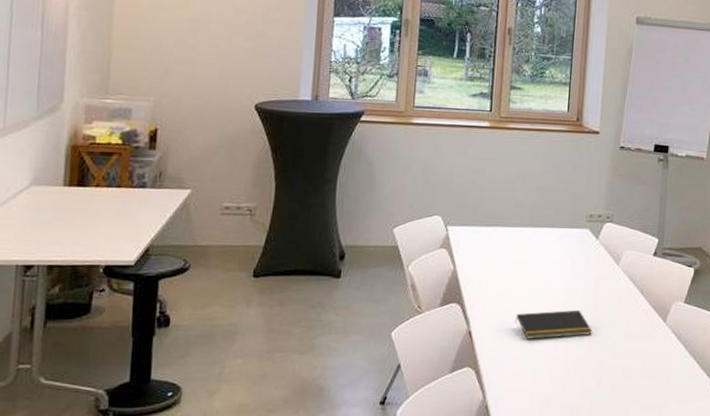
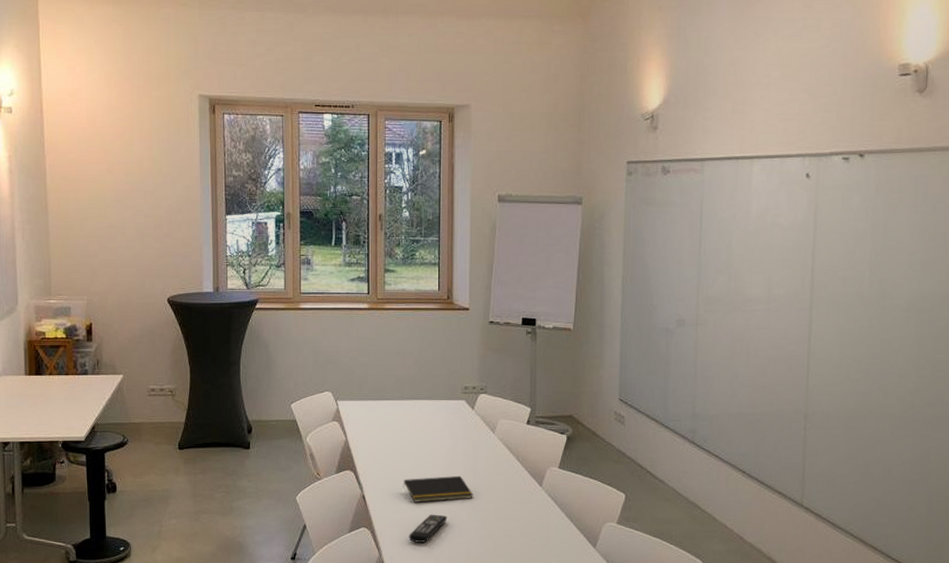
remote control: none [518,352,563,384] -> present [409,514,448,543]

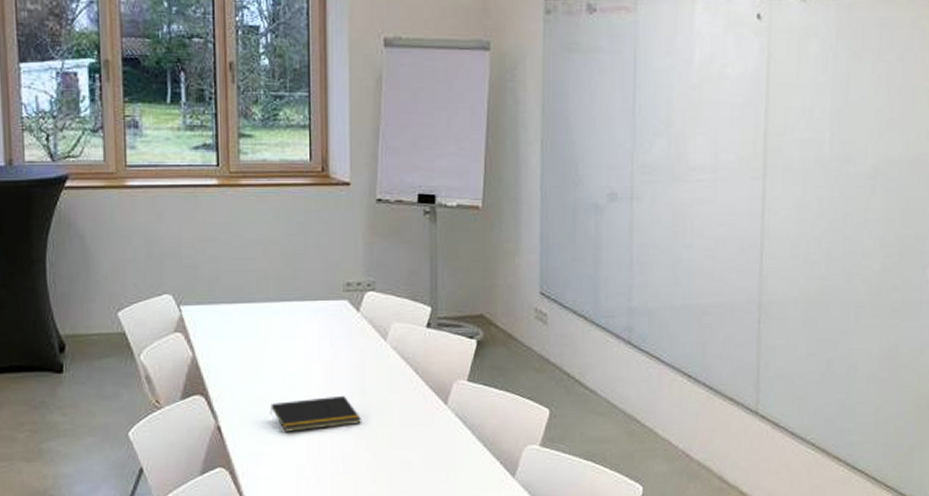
remote control: present [409,514,448,543] -> none [279,445,329,483]

